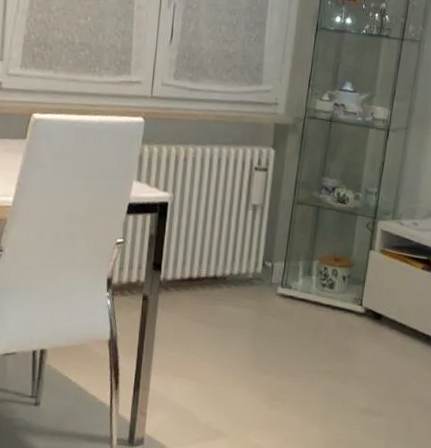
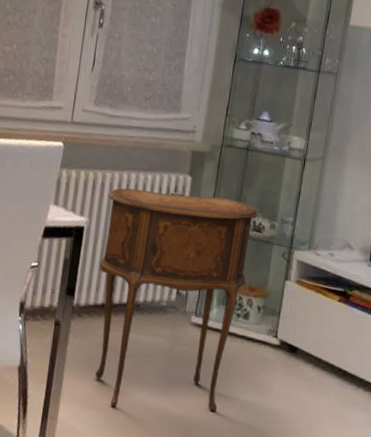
side table: none [184,162,342,379] -> present [95,188,258,413]

